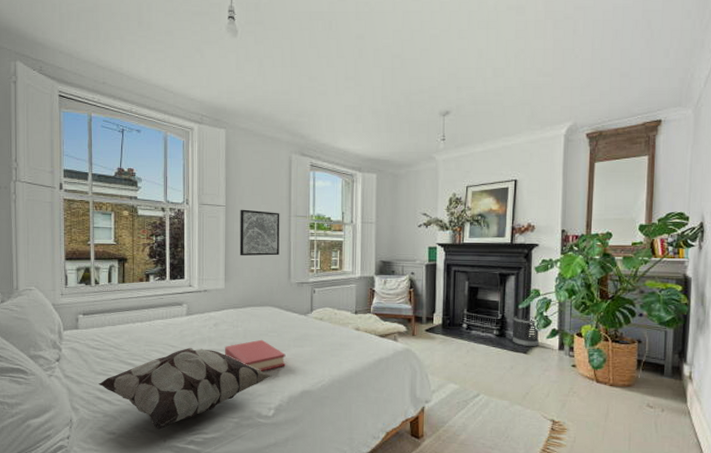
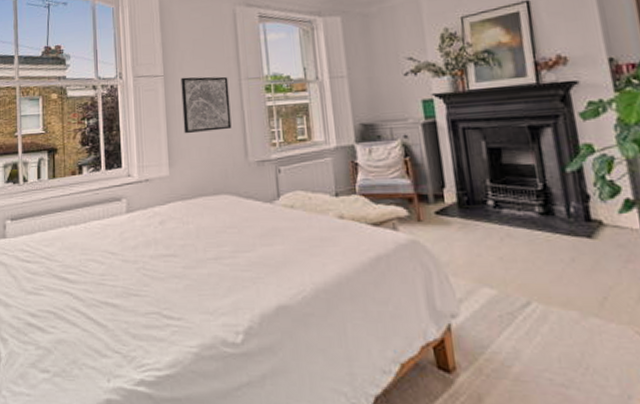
decorative pillow: present [98,347,273,430] -> none [29,253,238,365]
hardback book: present [225,339,286,371] -> none [175,238,252,281]
wastebasket: present [513,316,539,347] -> none [561,183,608,228]

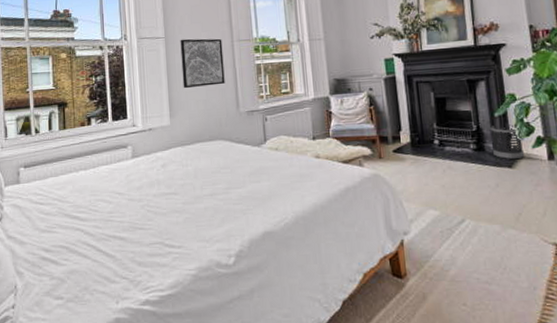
wastebasket: none [561,183,608,228] -> present [490,124,524,160]

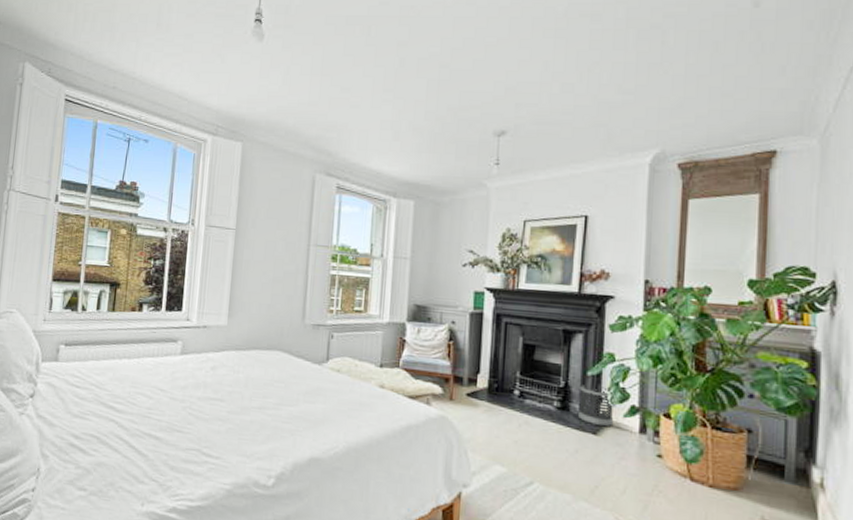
wall art: present [180,38,225,89] -> none [247,234,298,291]

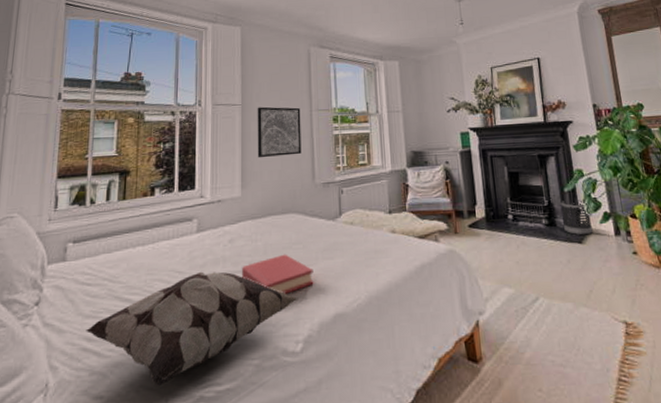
decorative pillow: none [74,392,277,491] -> present [86,271,300,386]
hardback book: none [221,390,293,430] -> present [242,254,314,294]
wall art: none [247,234,298,291] -> present [257,106,302,158]

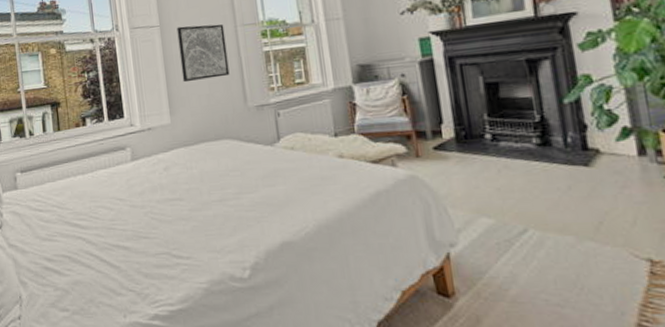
decorative pillow: present [86,271,300,386] -> none [45,199,243,303]
hardback book: present [242,254,314,294] -> none [180,181,256,221]
wastebasket: present [561,200,593,236] -> none [558,112,605,157]

